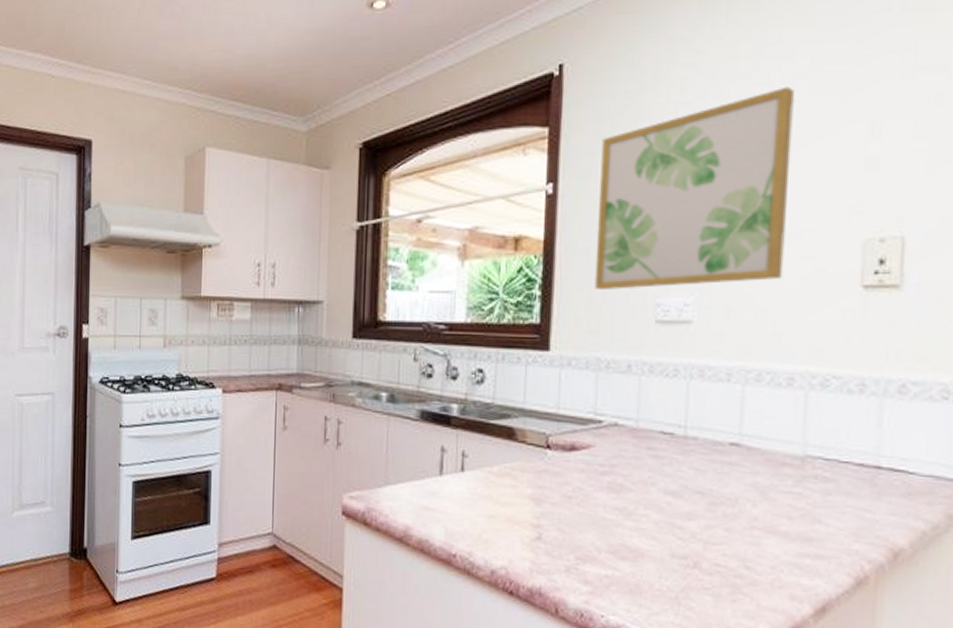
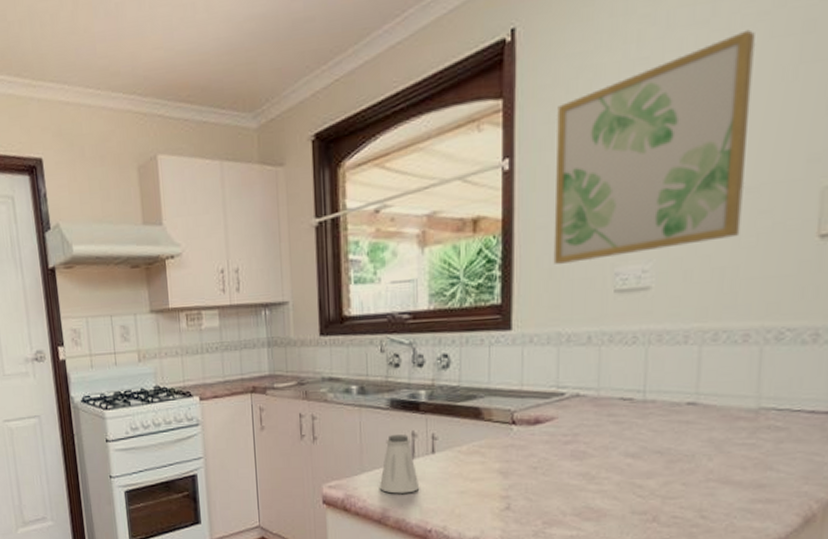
saltshaker: none [403,448,446,512] -> present [379,435,420,494]

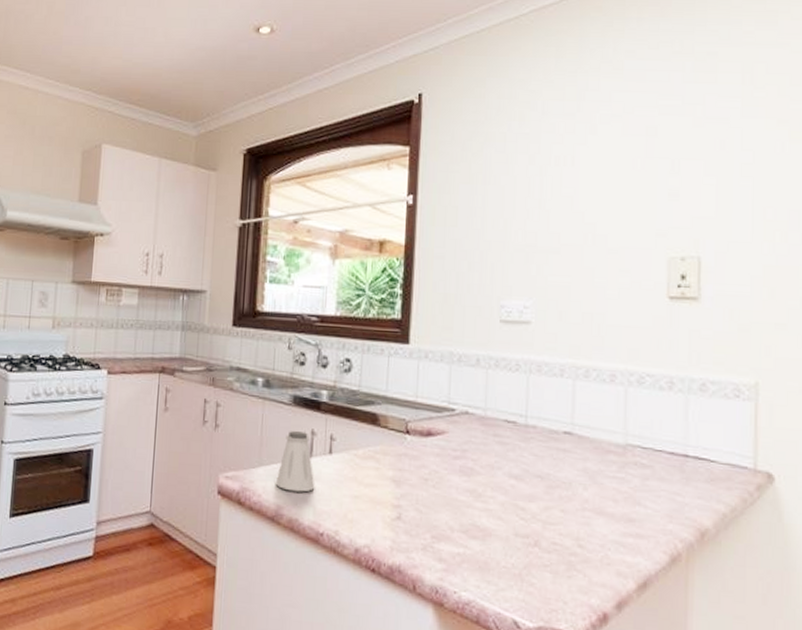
wall art: present [553,29,755,264] -> none [448,126,610,291]

